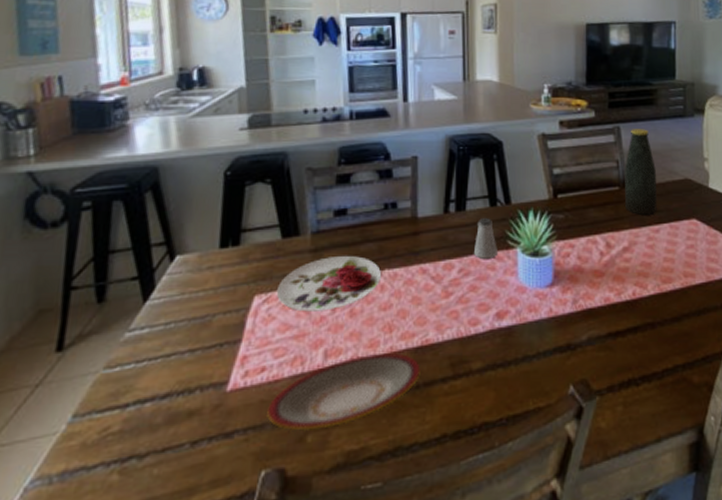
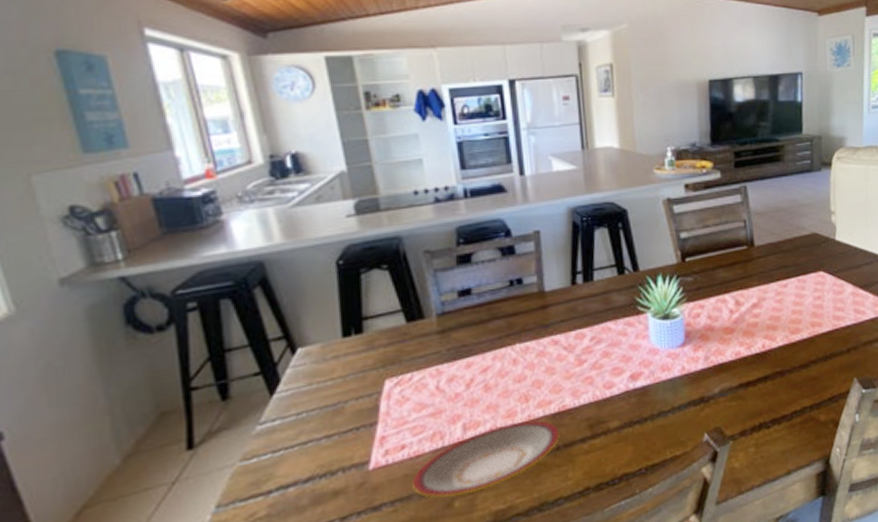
plate: present [276,255,381,312] -> none [407,333,512,391]
saltshaker: present [474,218,497,259] -> none [605,286,628,326]
bottle: present [624,129,657,215] -> none [752,186,785,272]

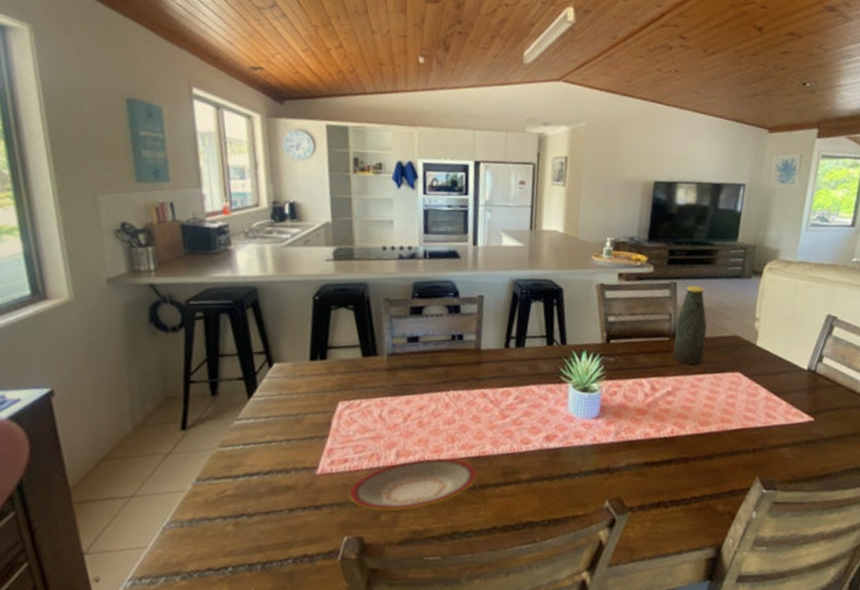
bottle: none [752,186,785,272] -> present [673,285,707,365]

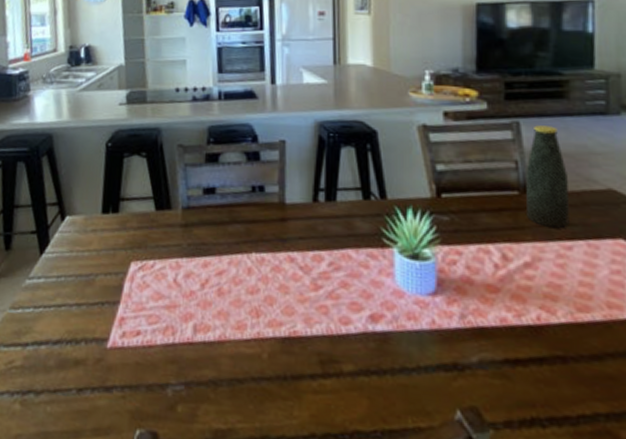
plate: present [349,457,477,511] -> none [142,335,288,402]

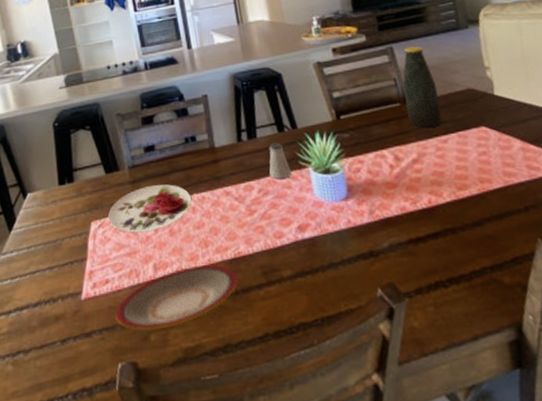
plate: none [142,335,288,402] -> present [115,264,238,331]
plate: none [150,233,248,286] -> present [107,184,191,233]
saltshaker: none [345,211,371,256] -> present [269,143,291,179]

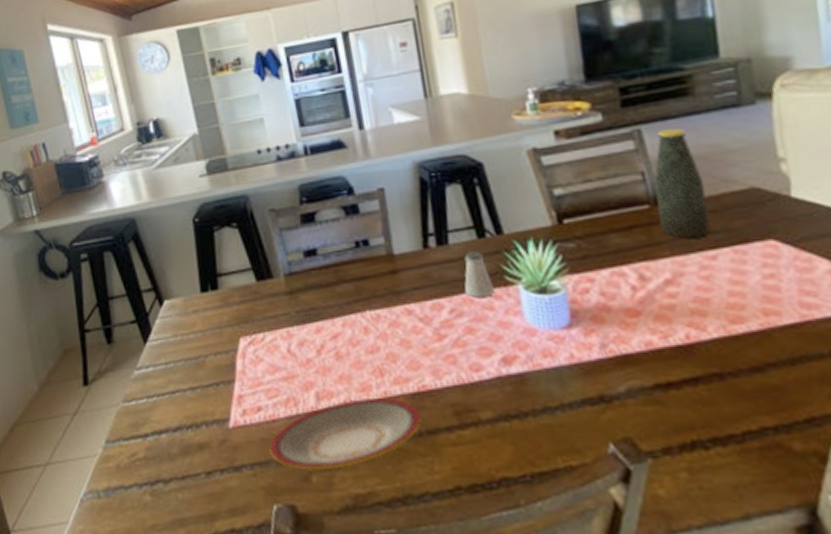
plate: present [107,184,191,233] -> none [259,296,363,354]

